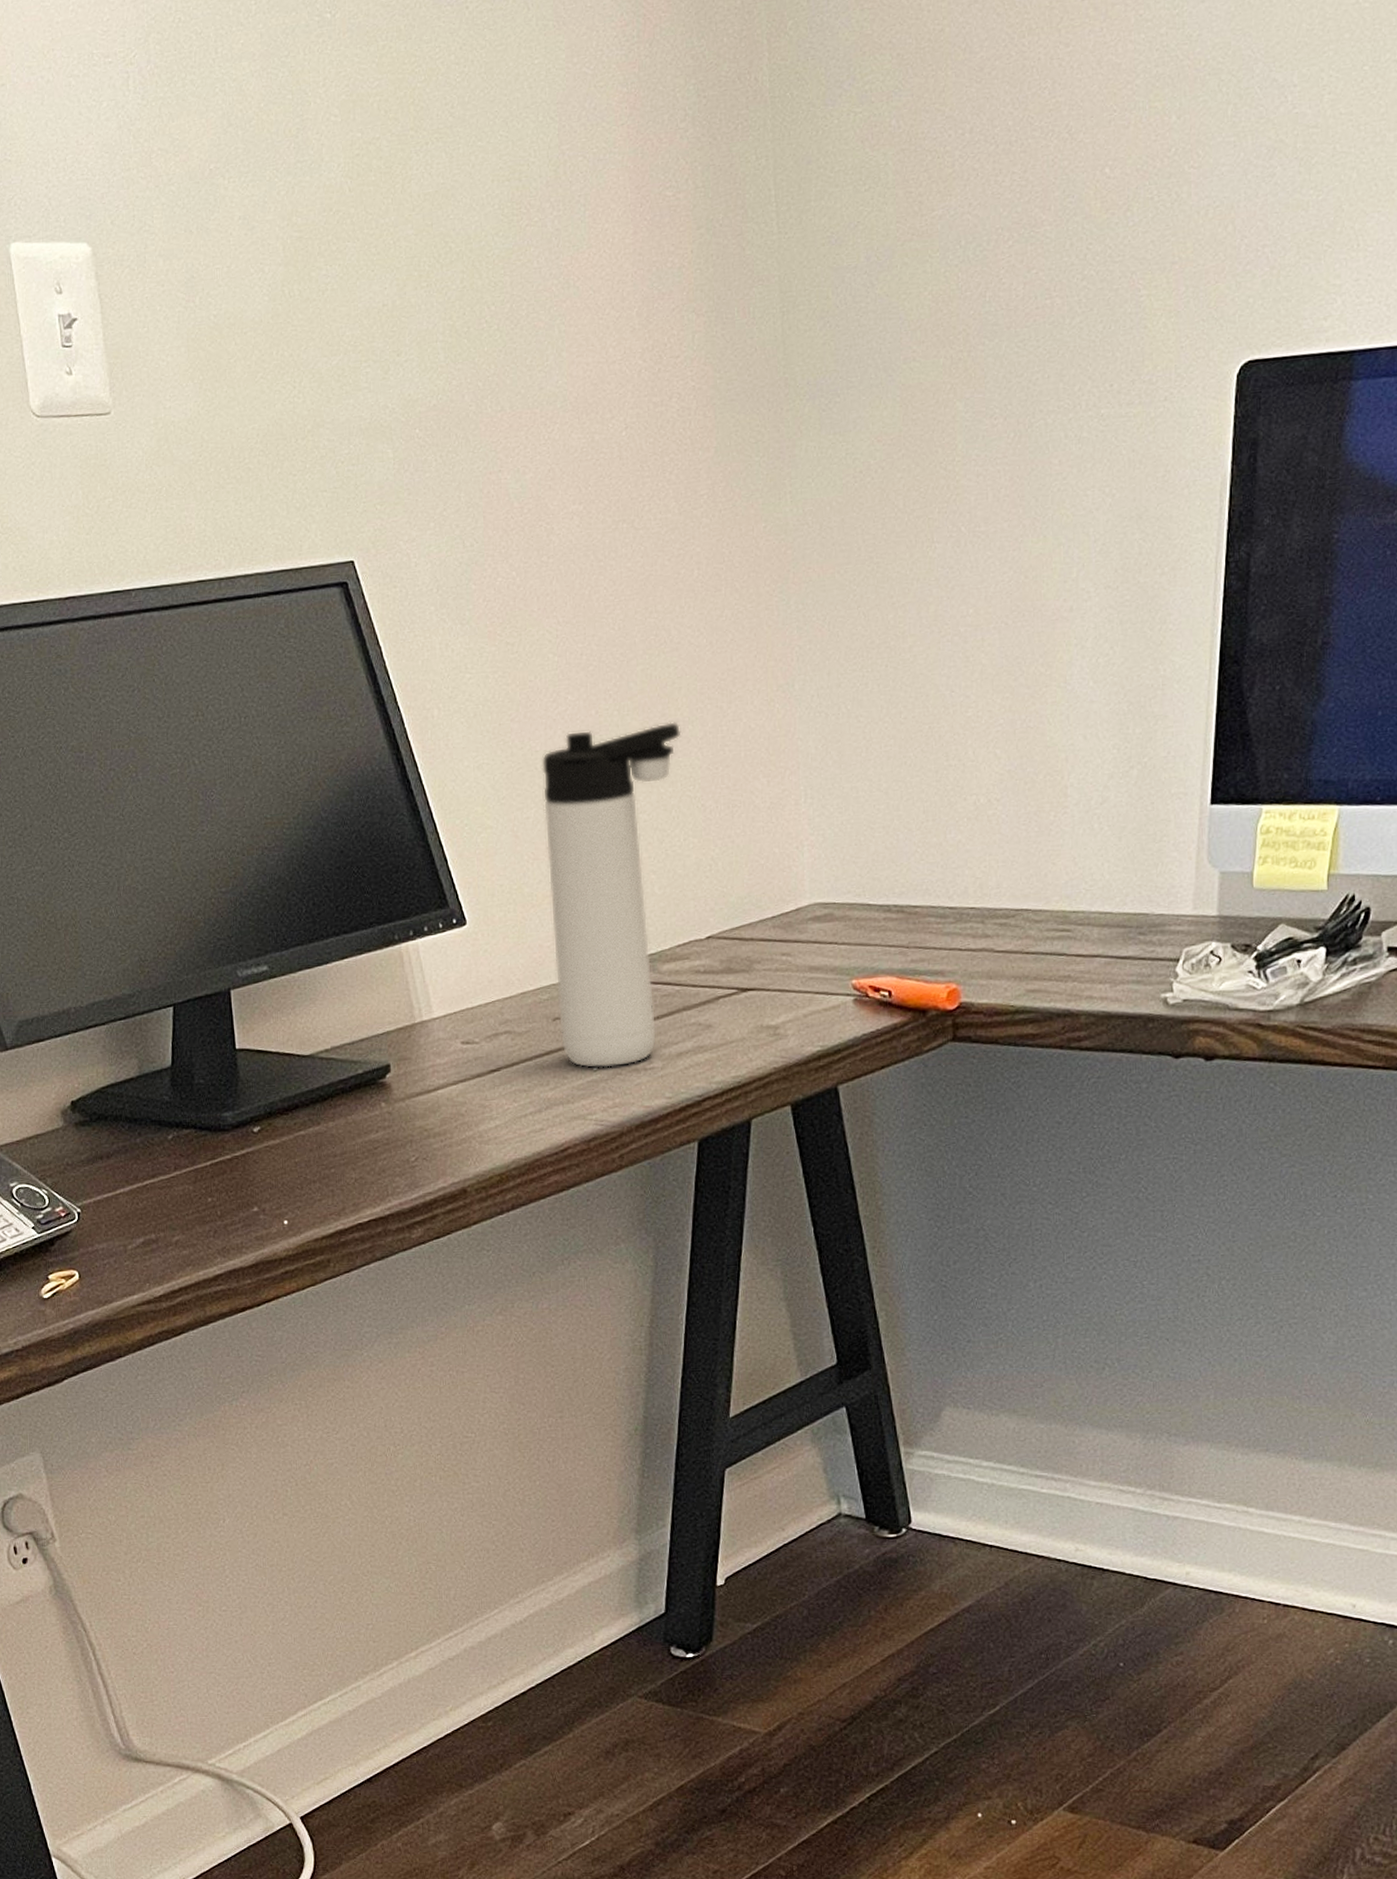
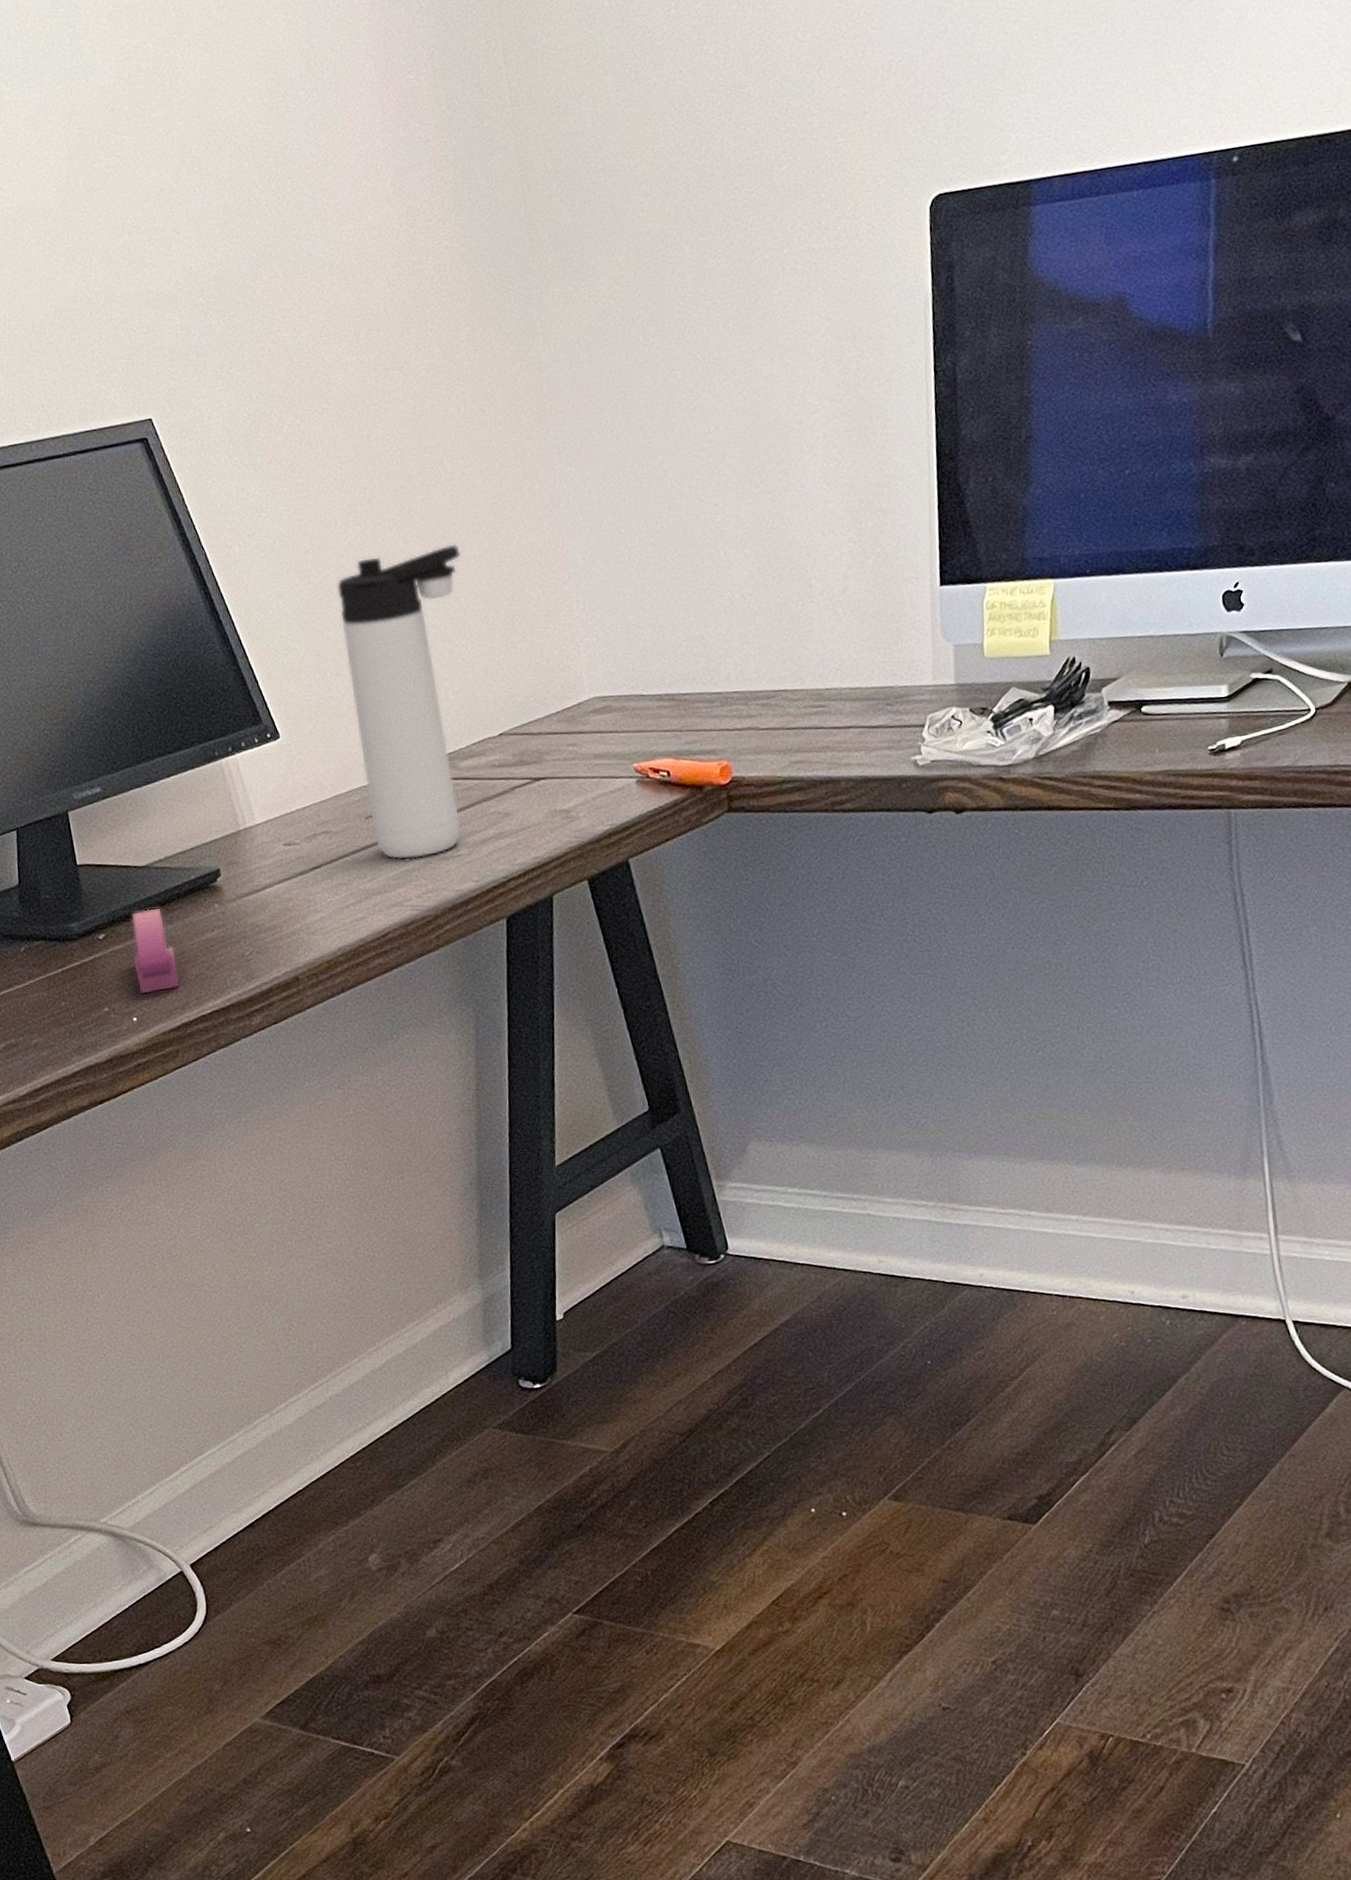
stapler: none [288,1103,337,1195] -> present [131,909,180,994]

